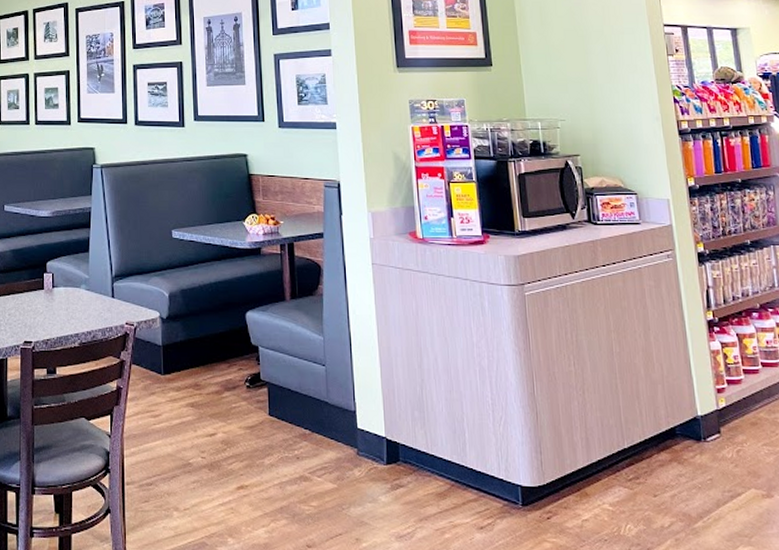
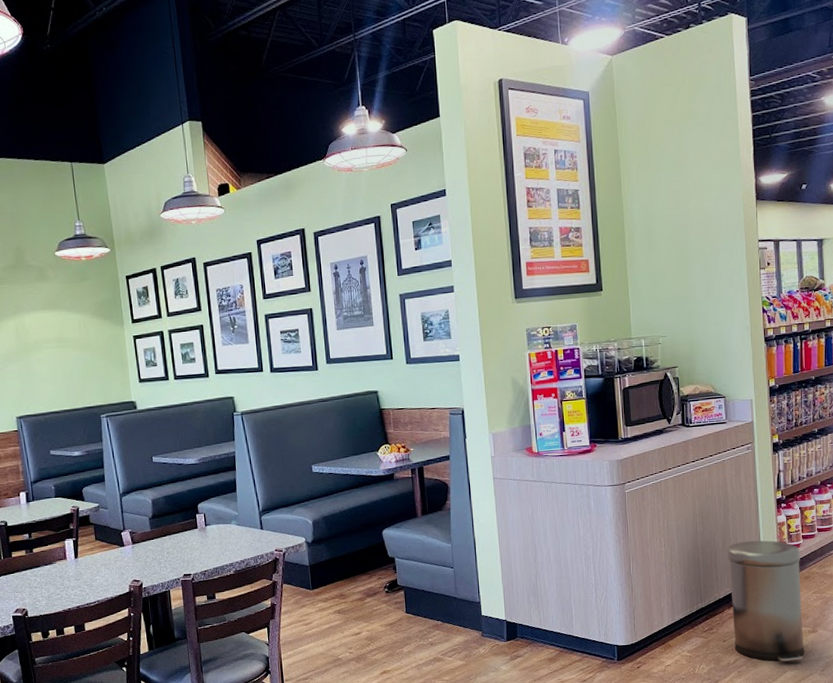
pedal bin: none [651,369,760,534] -> present [728,540,805,662]

